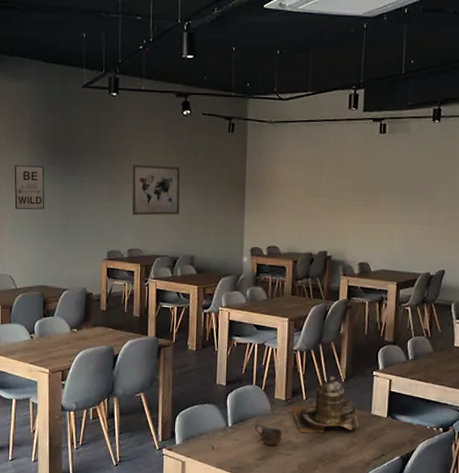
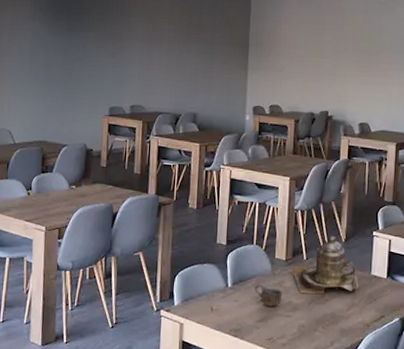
wall art: present [14,164,45,210] -> none [16,18,48,64]
wall art: present [132,164,181,216] -> none [135,21,185,73]

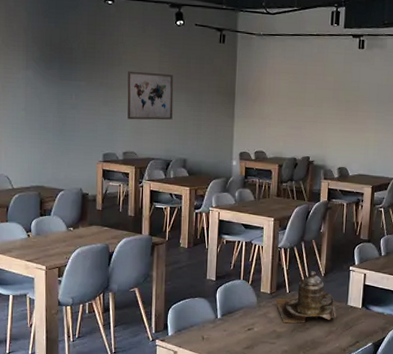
wall art: none [135,21,185,73] -> present [127,71,174,120]
cup: present [254,283,283,307] -> none [242,314,268,335]

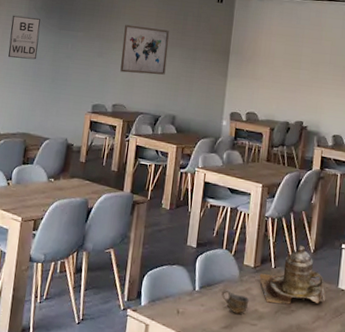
wall art: none [10,67,42,113] -> present [8,15,41,60]
cup: none [242,314,268,335] -> present [221,288,250,314]

